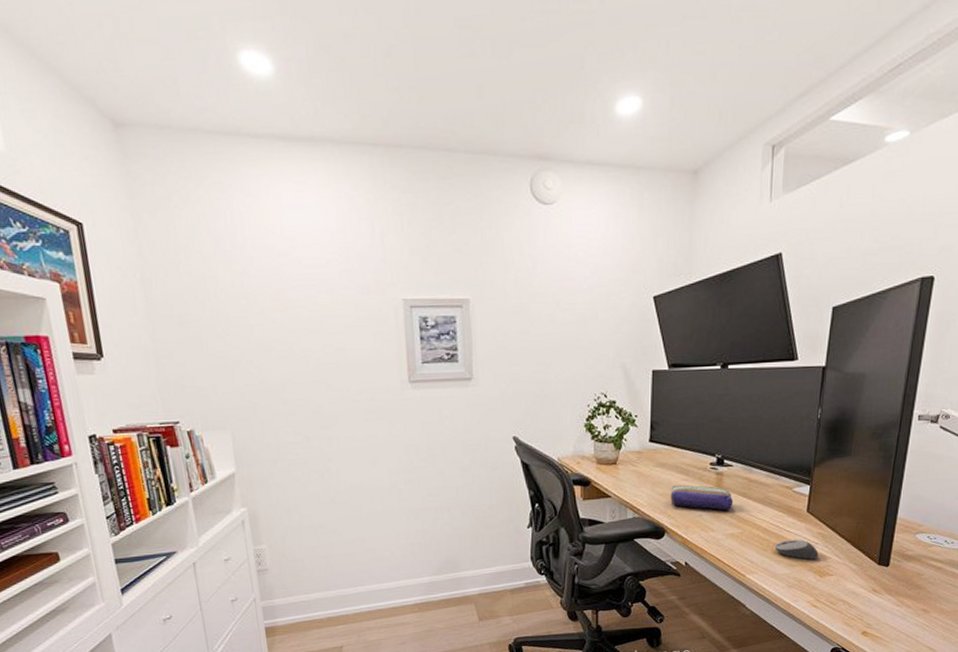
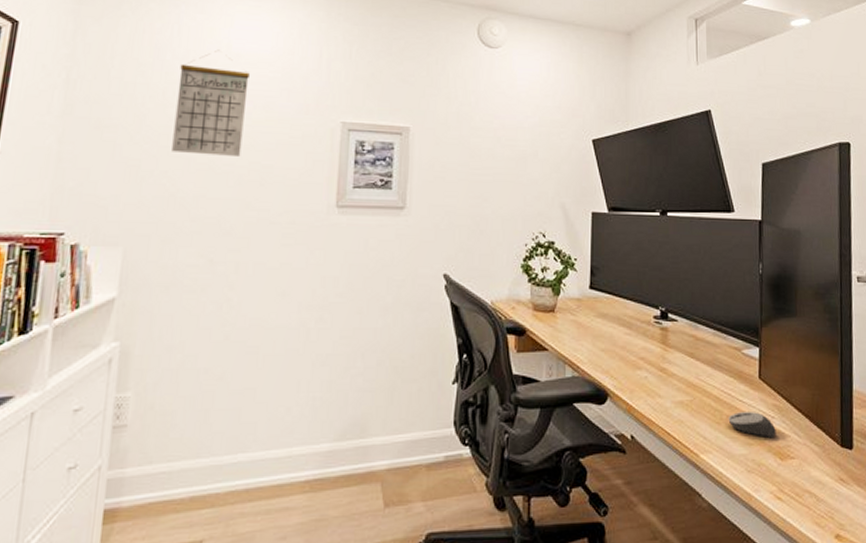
calendar: none [241,234,315,342] -> present [172,49,250,156]
pencil case: present [670,484,734,510] -> none [613,339,681,372]

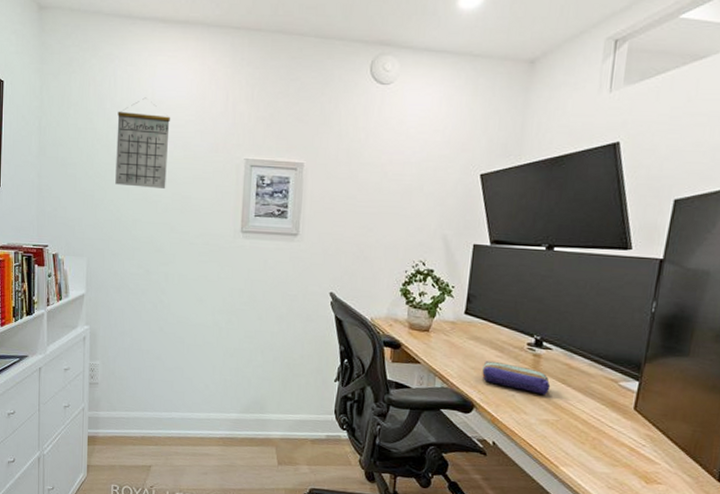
pencil case: none [613,339,681,372] -> present [482,360,551,395]
computer mouse: present [728,412,776,439] -> none [594,436,646,464]

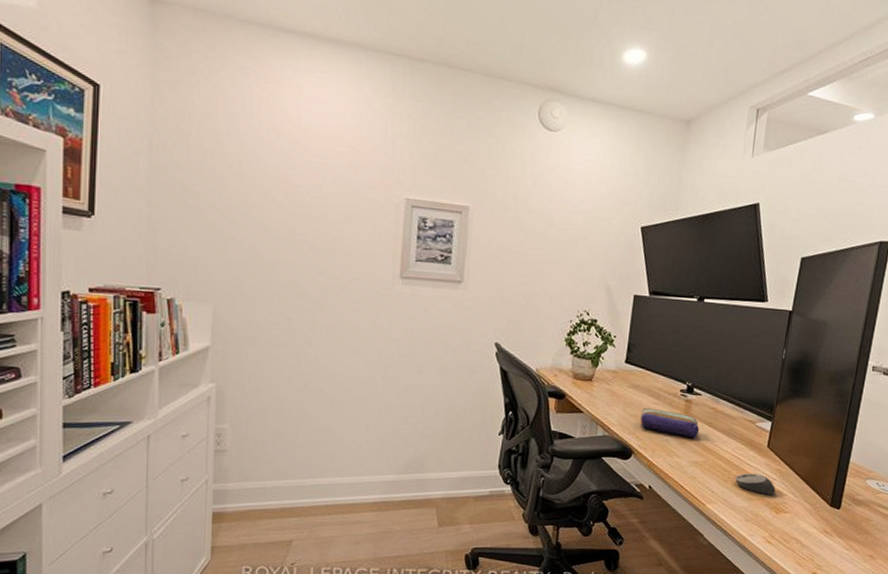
calendar: present [115,97,170,188] -> none [250,121,319,227]
computer mouse: none [594,436,646,464] -> present [735,473,776,496]

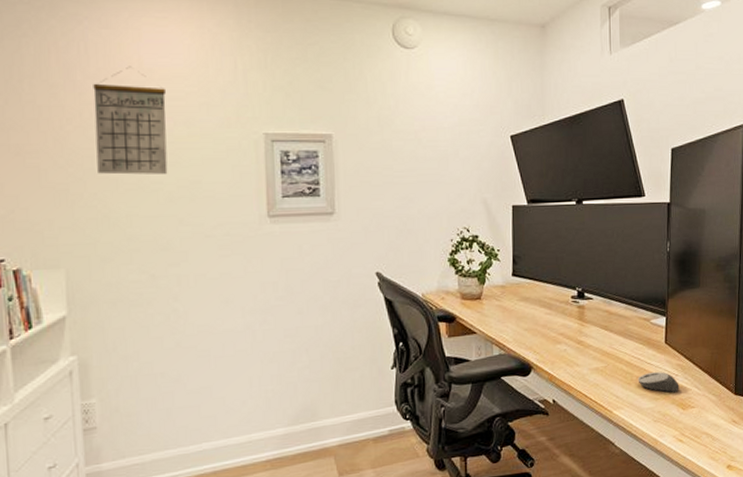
calendar: none [250,121,319,227] -> present [93,66,168,175]
pencil case: present [640,407,700,438] -> none [535,318,596,344]

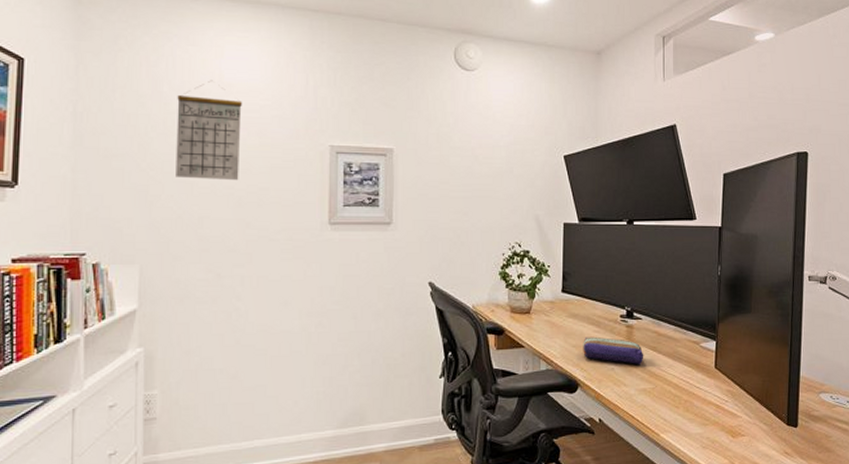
pencil case: none [535,318,596,344] -> present [583,336,644,364]
computer mouse: present [638,372,679,393] -> none [686,397,729,420]

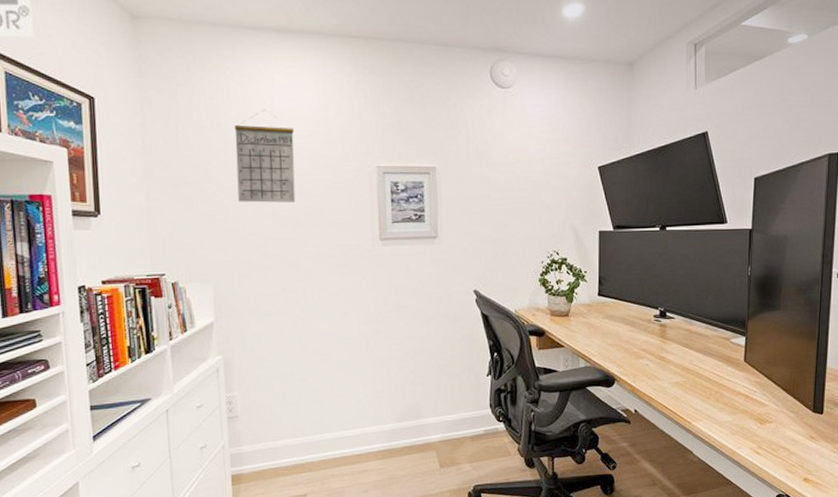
pencil case: present [583,336,644,364] -> none [619,335,677,360]

